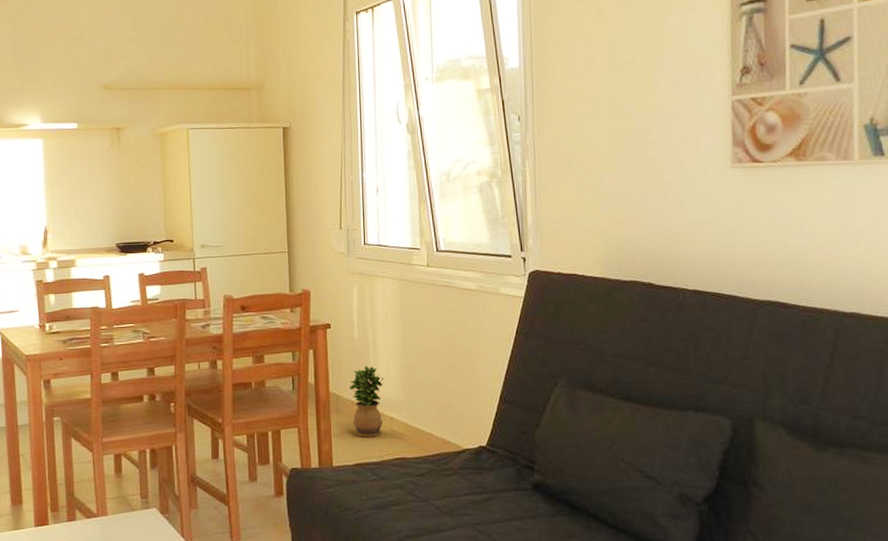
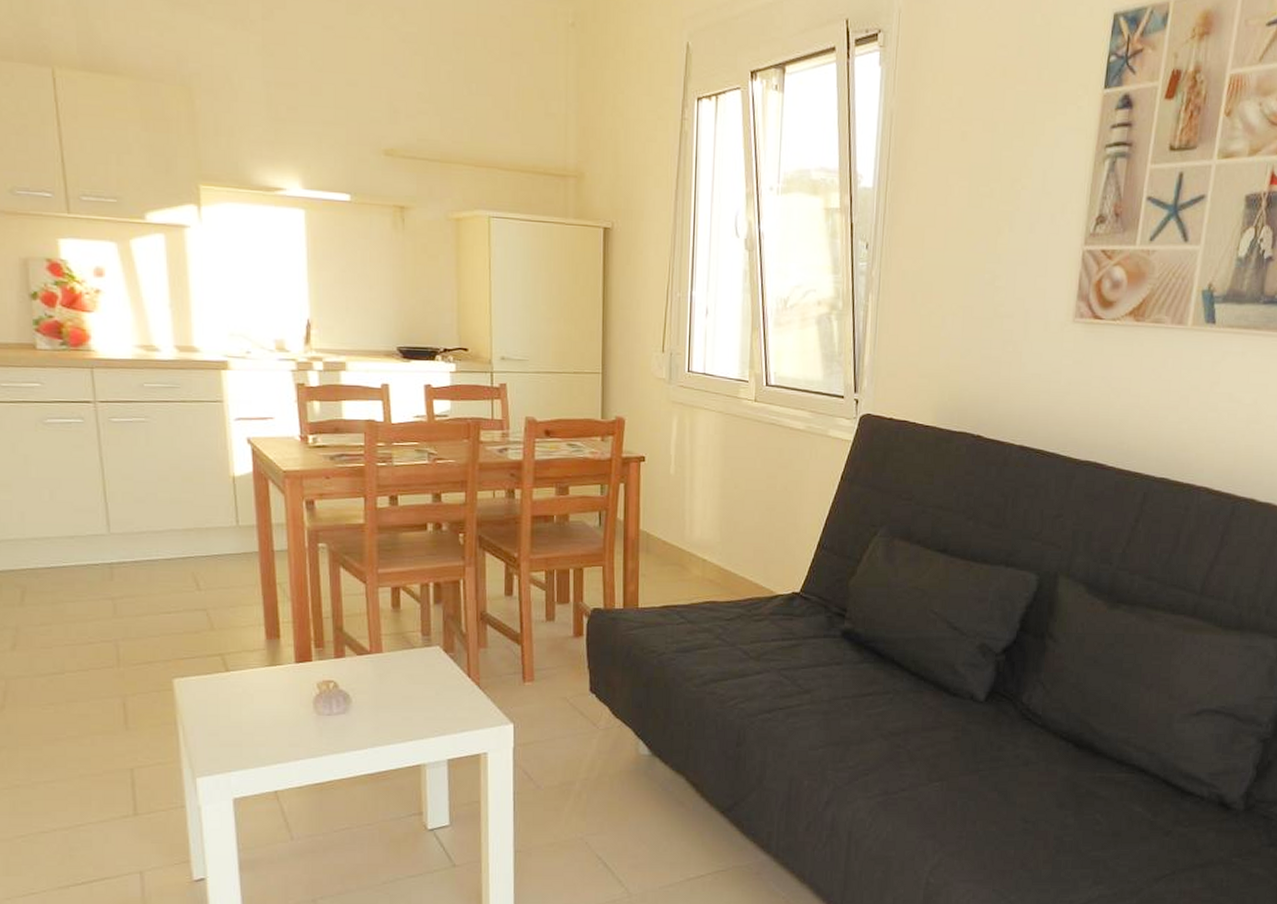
potted plant: present [349,365,385,437] -> none [660,503,700,579]

